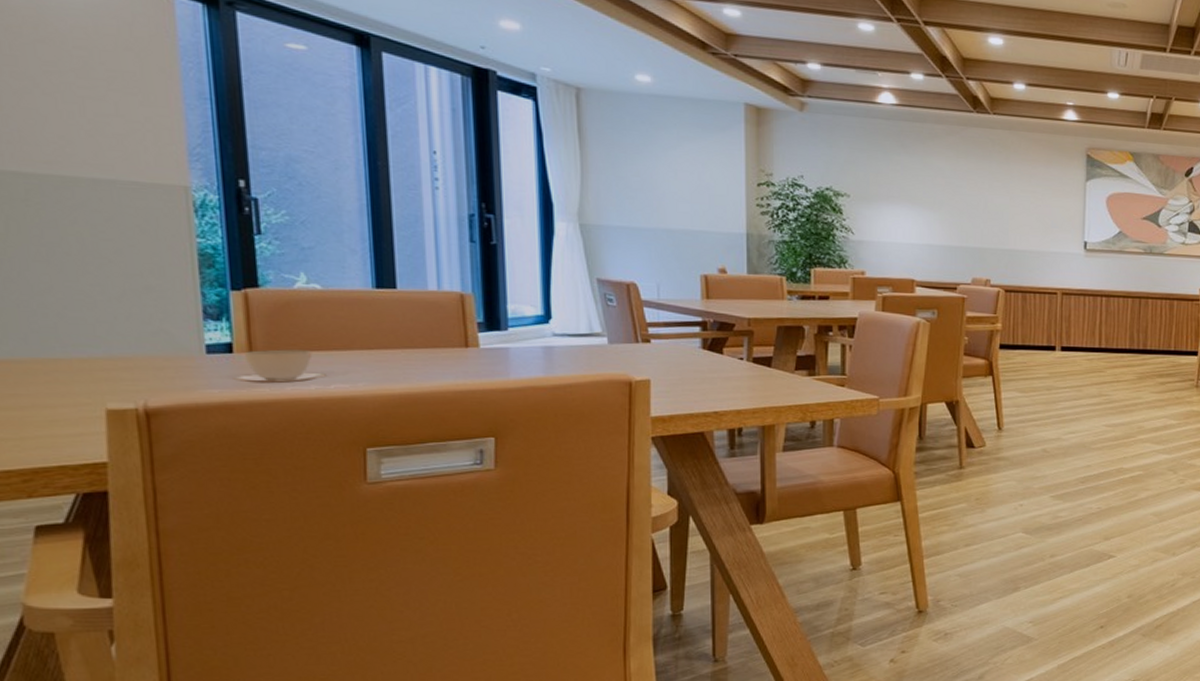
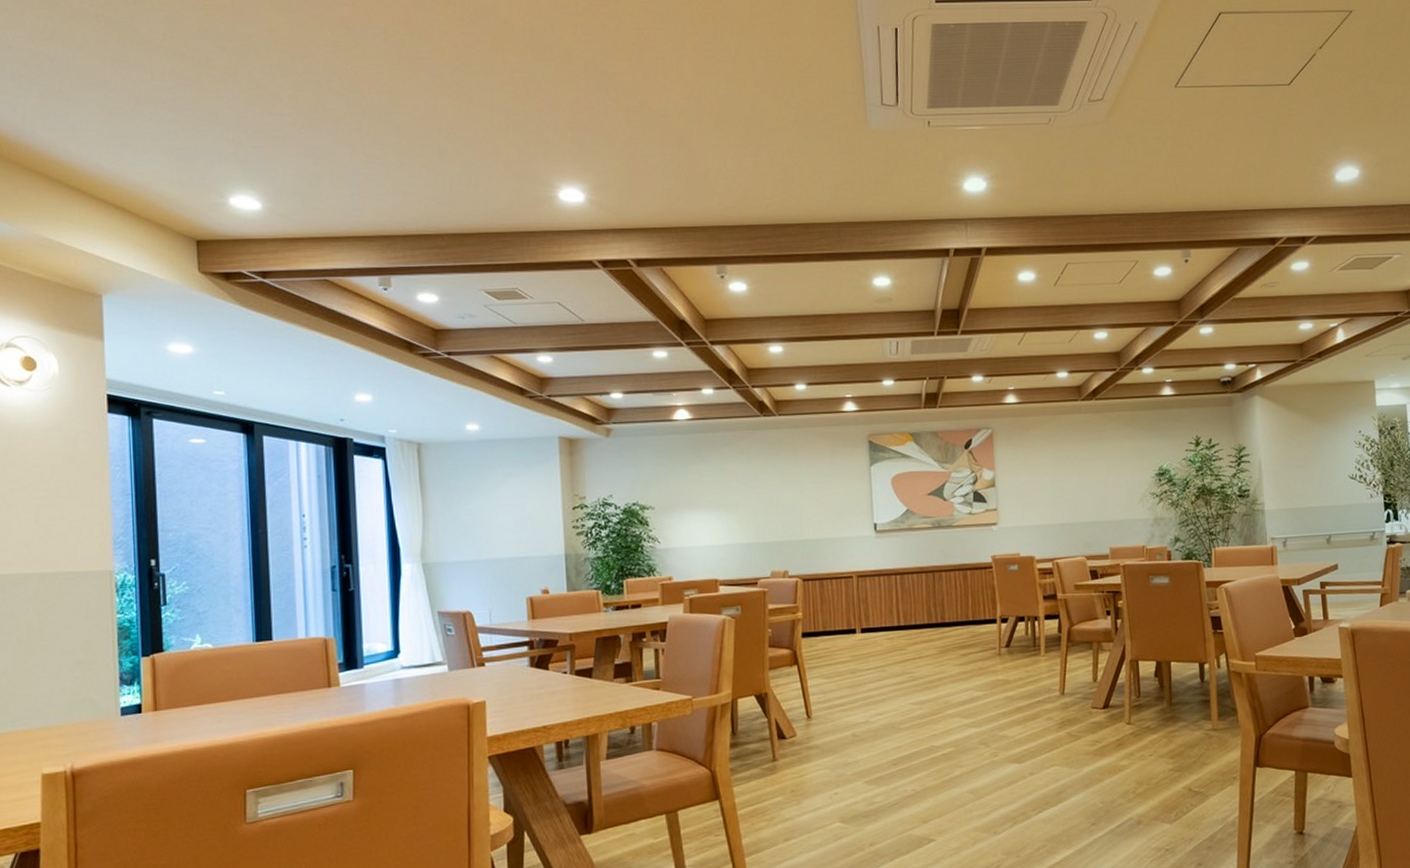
teacup: present [233,349,326,384] -> none [141,704,215,739]

